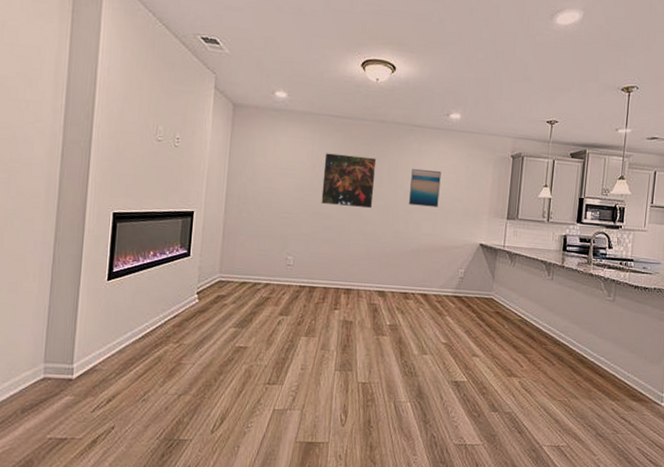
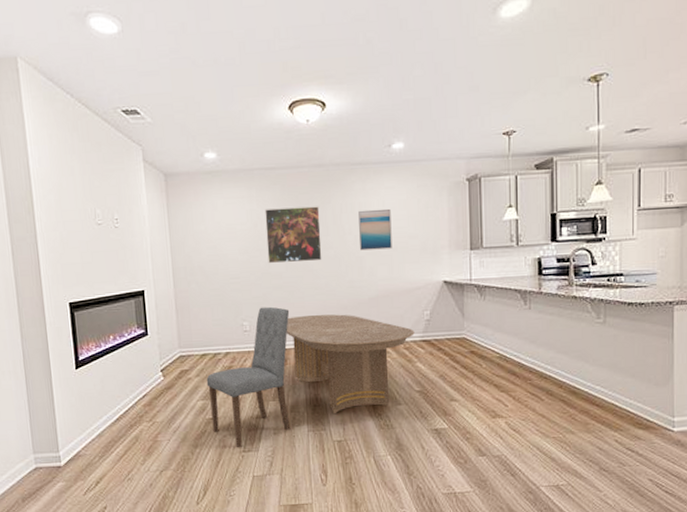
dining chair: none [240,244,335,379] -> present [206,306,291,447]
dining table: none [328,257,448,357] -> present [286,314,415,414]

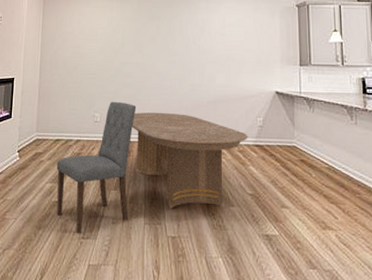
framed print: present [264,206,322,264] -> none [122,18,169,65]
wall art: present [358,208,392,251] -> none [201,24,230,59]

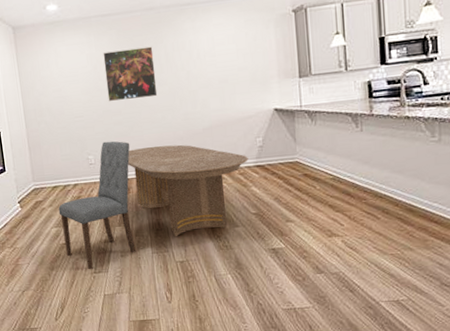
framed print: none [122,18,169,65] -> present [103,46,158,102]

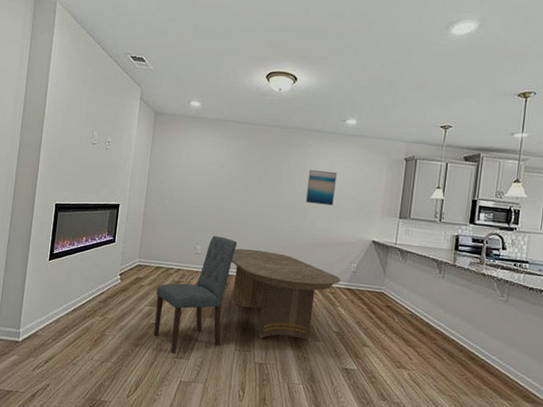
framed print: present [103,46,158,102] -> none [227,155,278,206]
wall art: none [189,44,223,85] -> present [305,169,337,206]

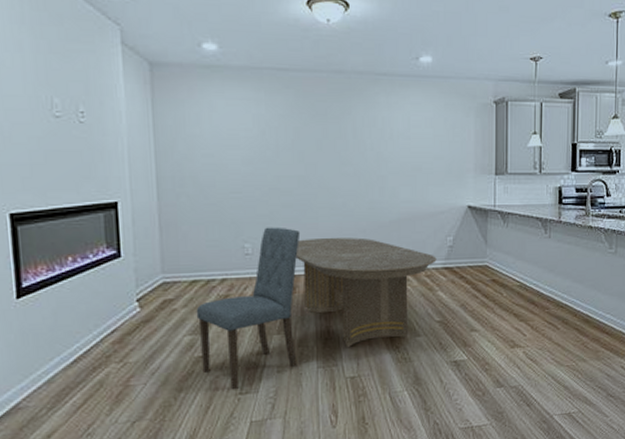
wall art: present [305,169,337,206] -> none [381,125,417,169]

